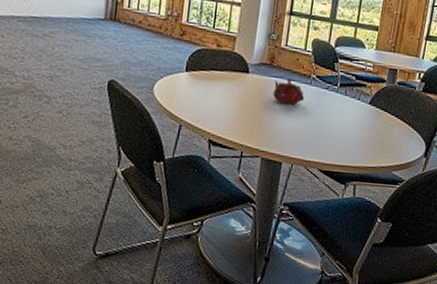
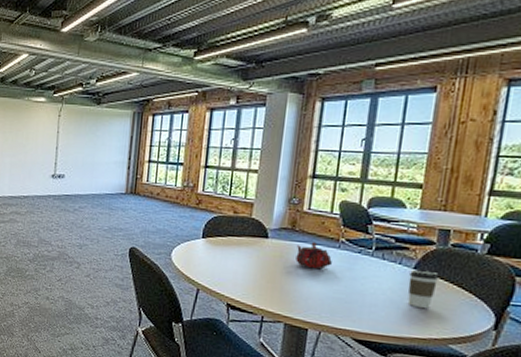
coffee cup: none [363,104,387,140] -> present [407,269,439,308]

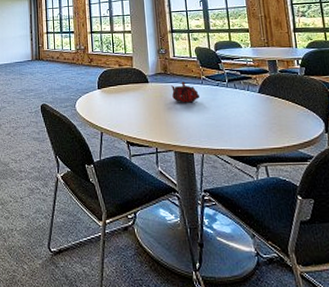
coffee cup: present [407,269,439,308] -> none [256,93,278,123]

